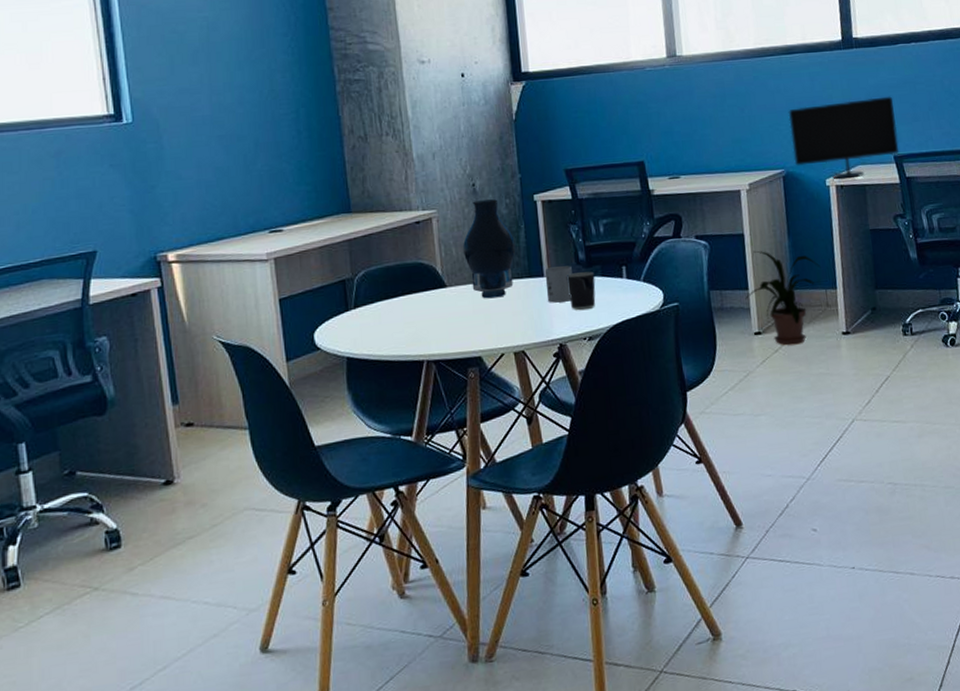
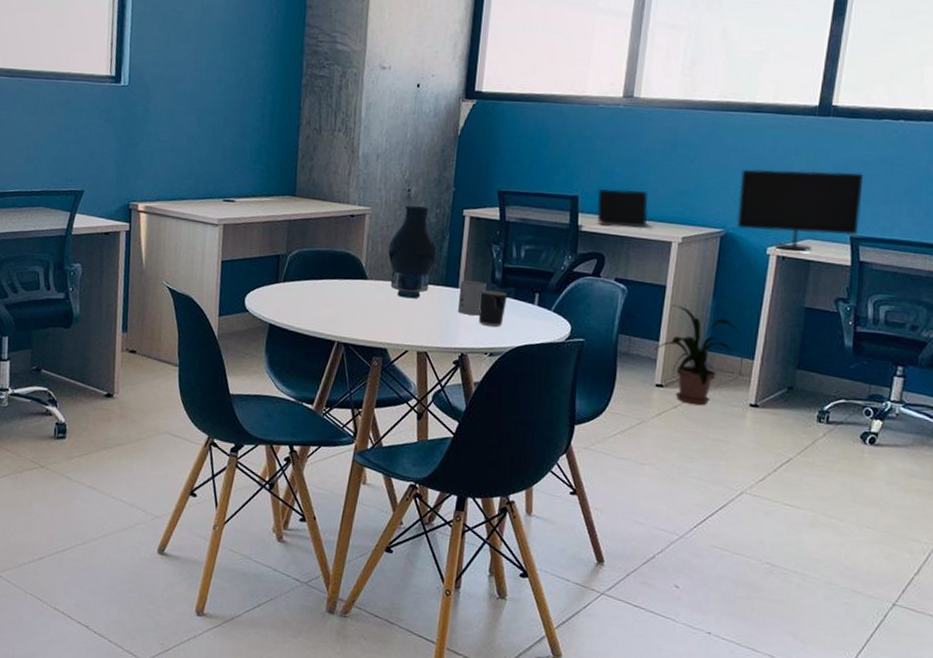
laptop: none [662,145,721,187] -> present [596,189,654,230]

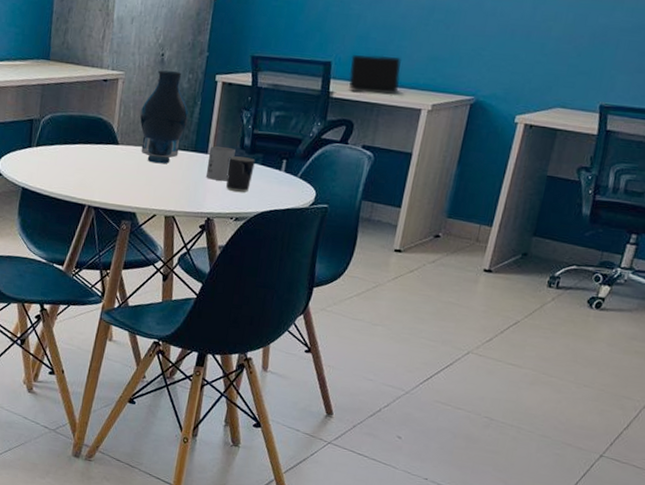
house plant: present [654,304,742,405] -> none [395,171,482,270]
computer monitor: present [736,169,864,252] -> none [487,35,621,120]

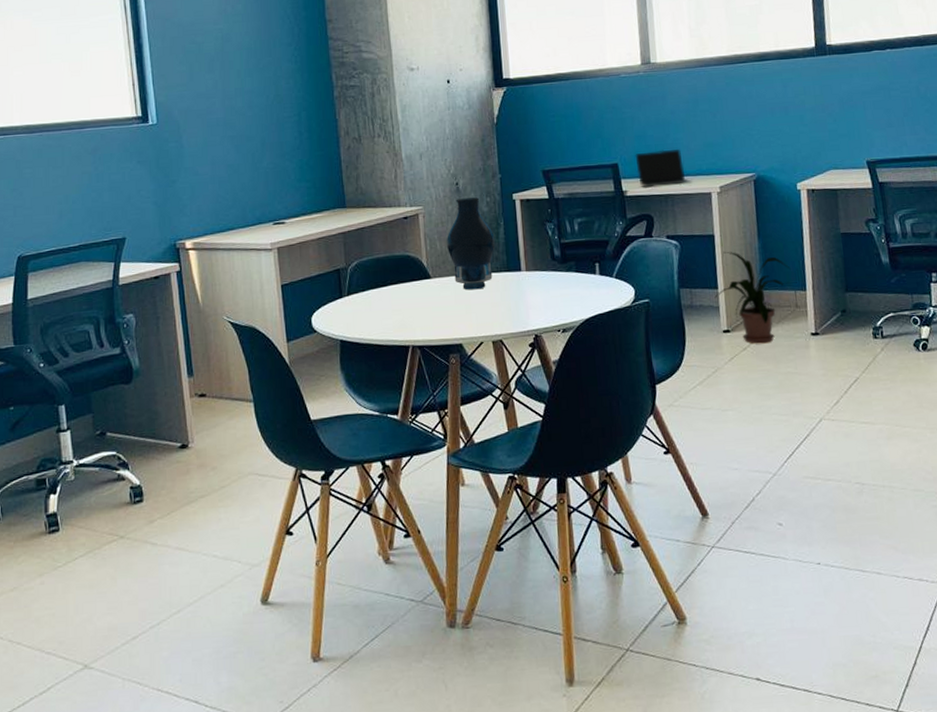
mug: present [205,146,235,181] -> none [522,261,548,296]
mug: present [225,156,256,192] -> none [542,267,570,303]
house plant: none [395,171,482,270] -> present [714,251,791,344]

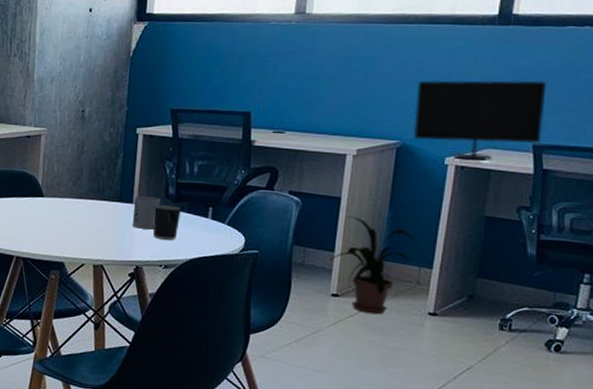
vase: present [446,197,495,290] -> none [63,125,112,215]
mug: none [522,261,548,296] -> present [132,196,160,230]
mug: none [542,267,570,303] -> present [152,205,181,240]
laptop: present [635,148,693,189] -> none [269,104,328,143]
computer monitor: none [759,102,872,184] -> present [413,80,547,161]

